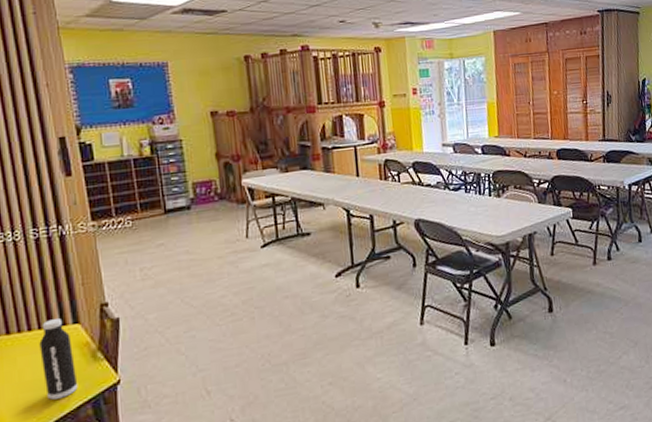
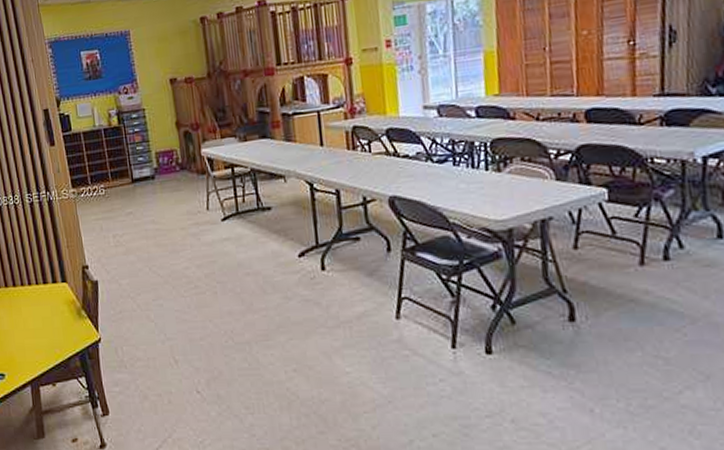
water bottle: present [39,318,78,400] -> none [37,276,68,348]

